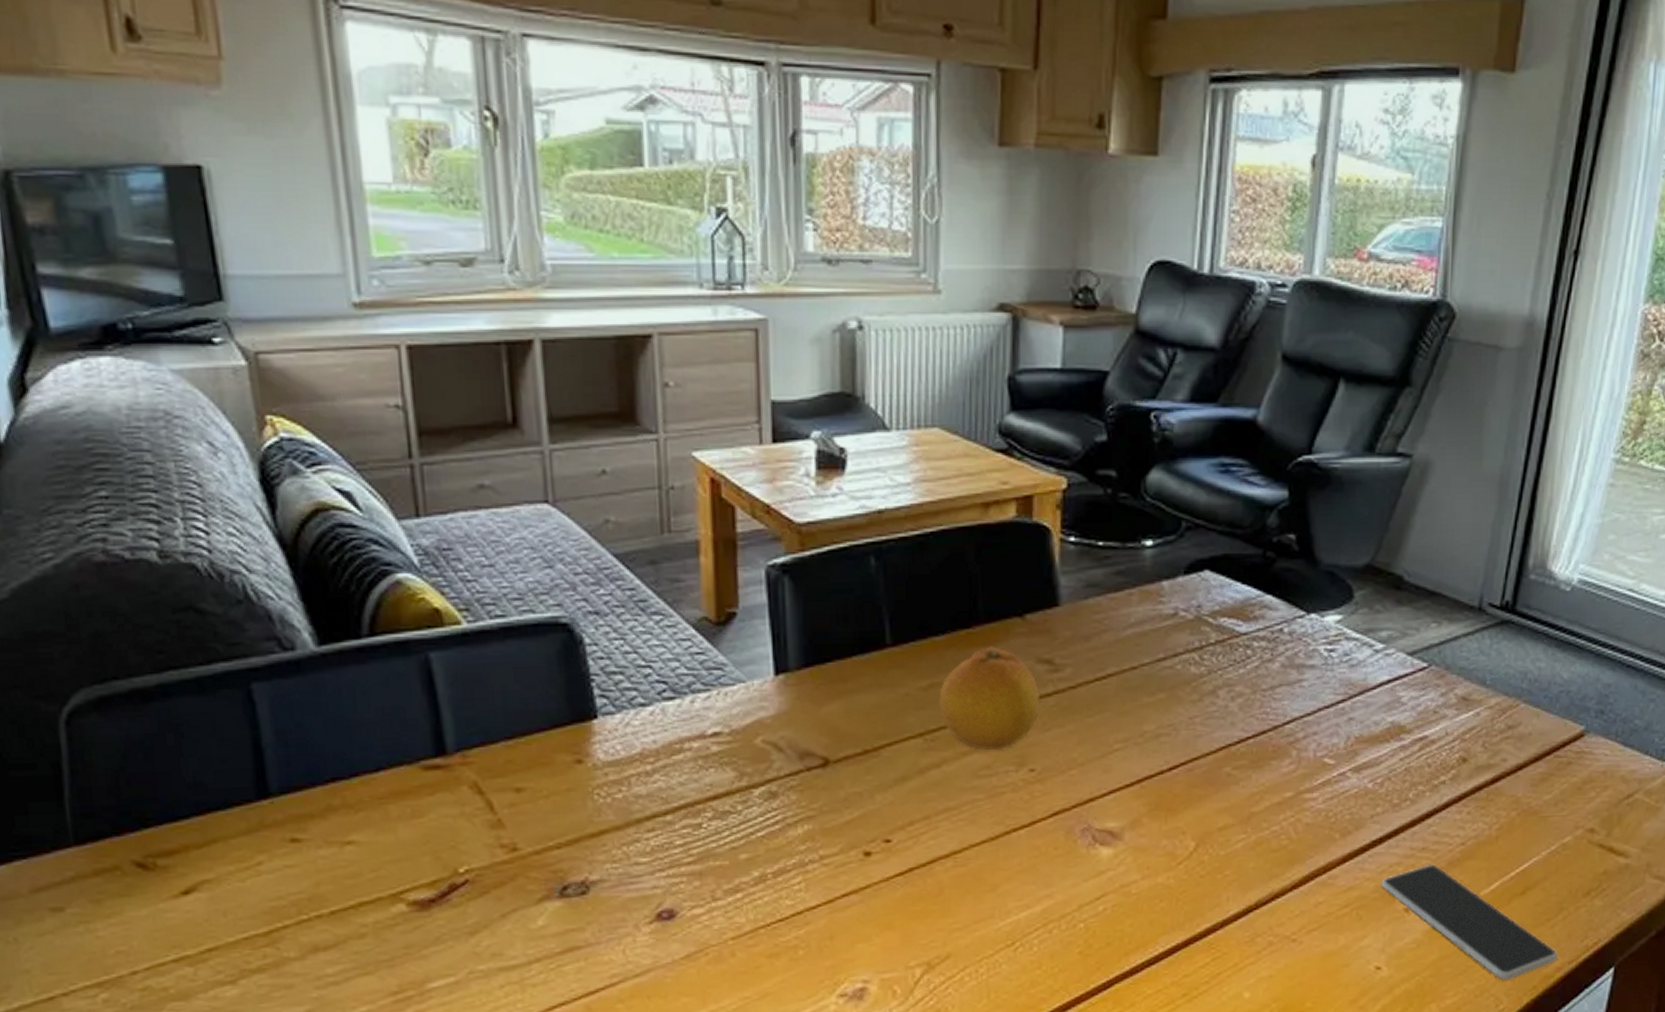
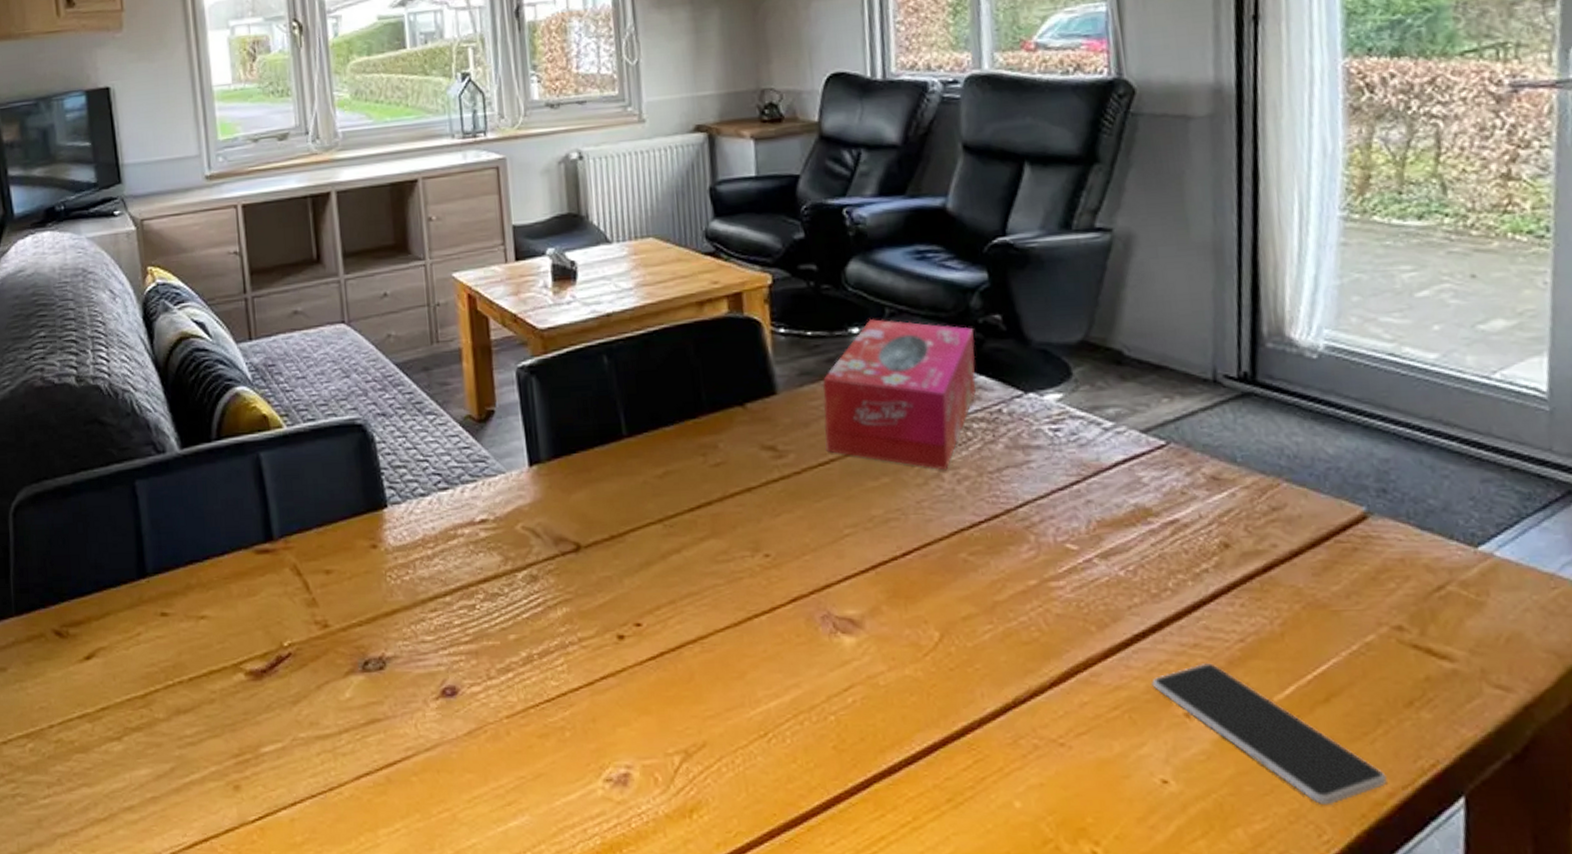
fruit: present [938,646,1041,751] -> none [673,434,769,536]
tissue box: none [1105,532,1268,688] -> present [822,319,977,471]

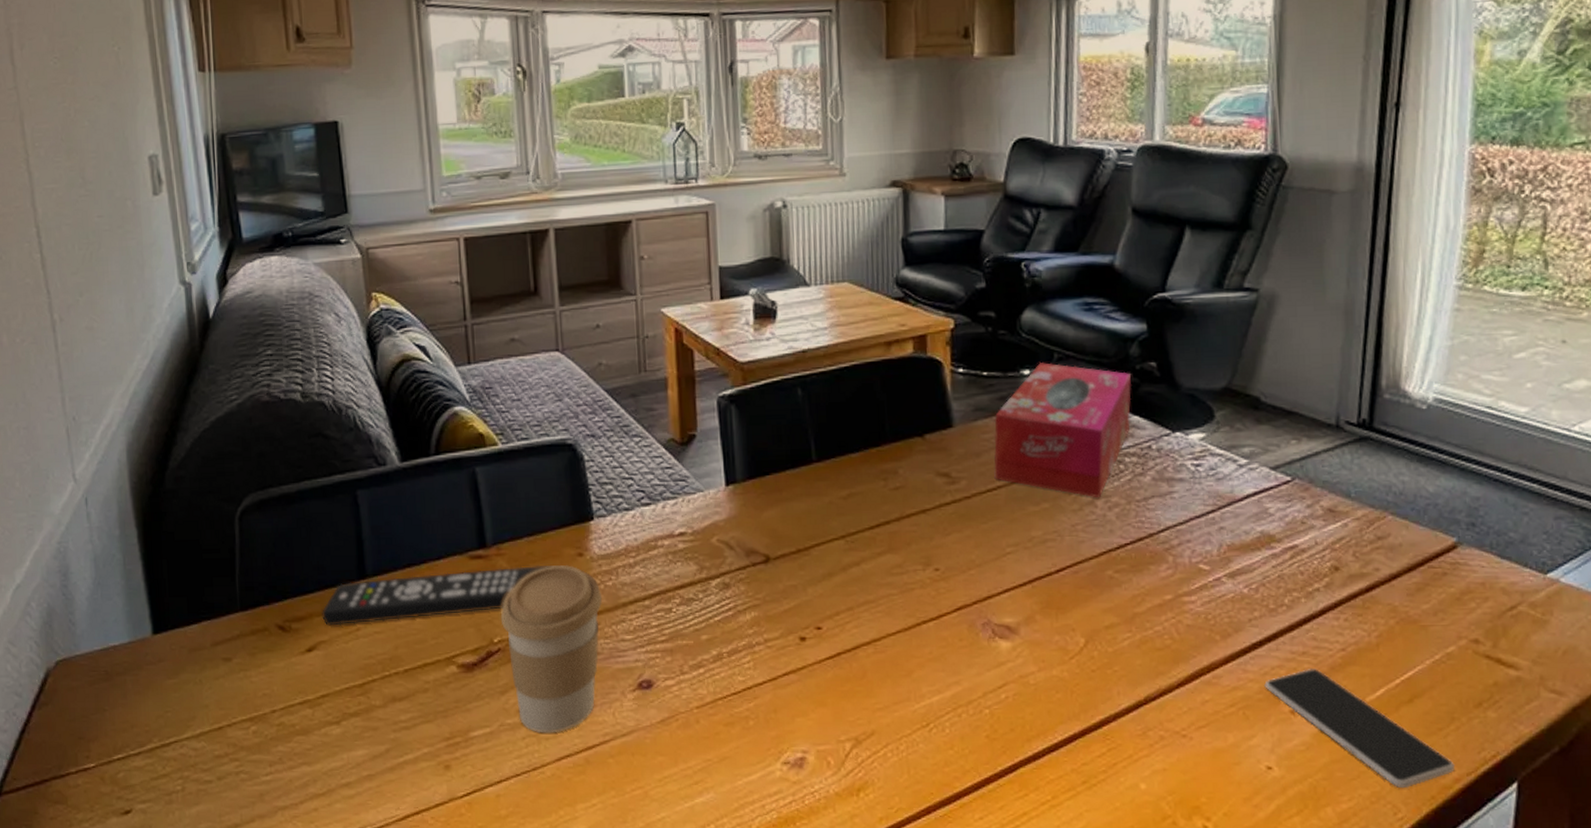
remote control: none [100,558,345,631] -> present [322,565,553,626]
coffee cup: none [291,558,400,749] -> present [501,565,603,733]

